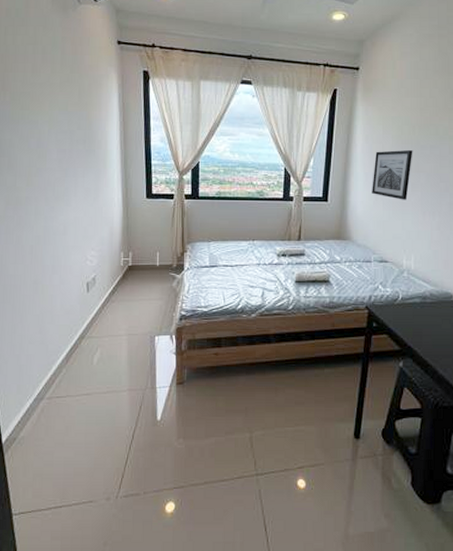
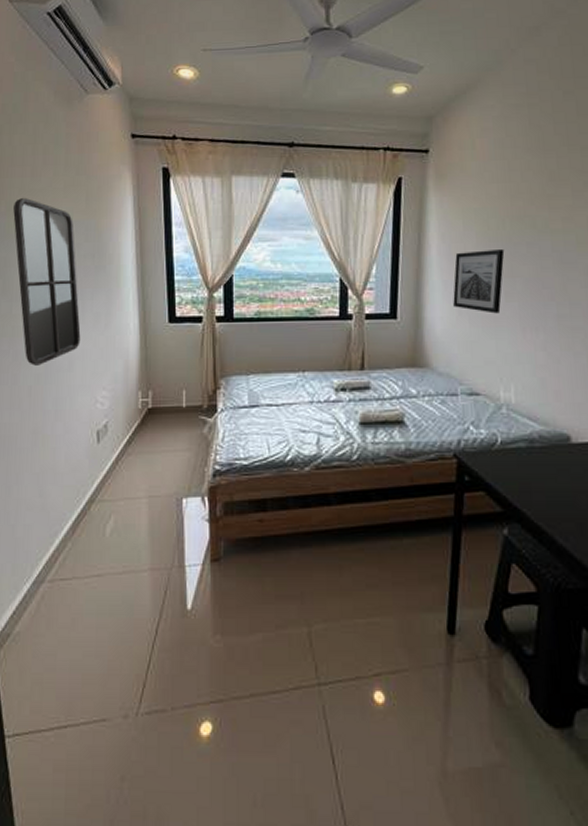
home mirror: none [16,89,74,229] -> present [13,197,81,366]

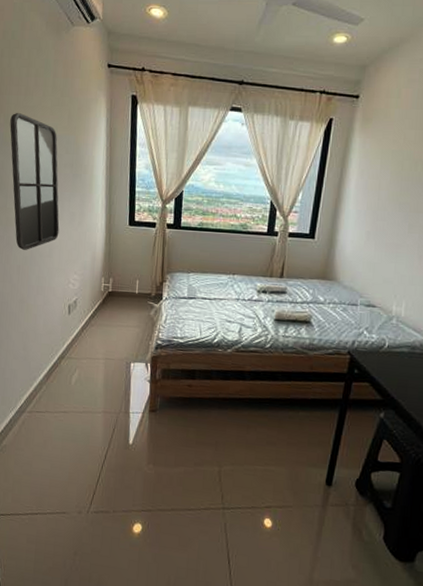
wall art: present [453,250,505,314] -> none [363,187,414,242]

